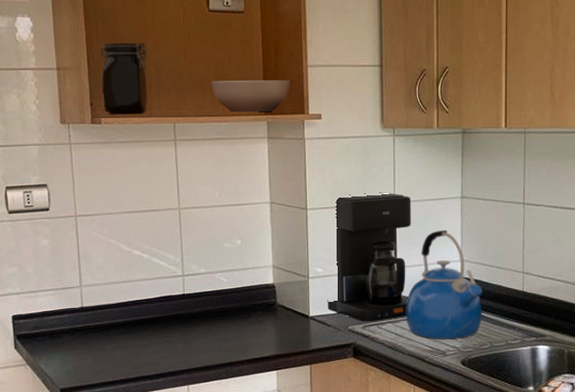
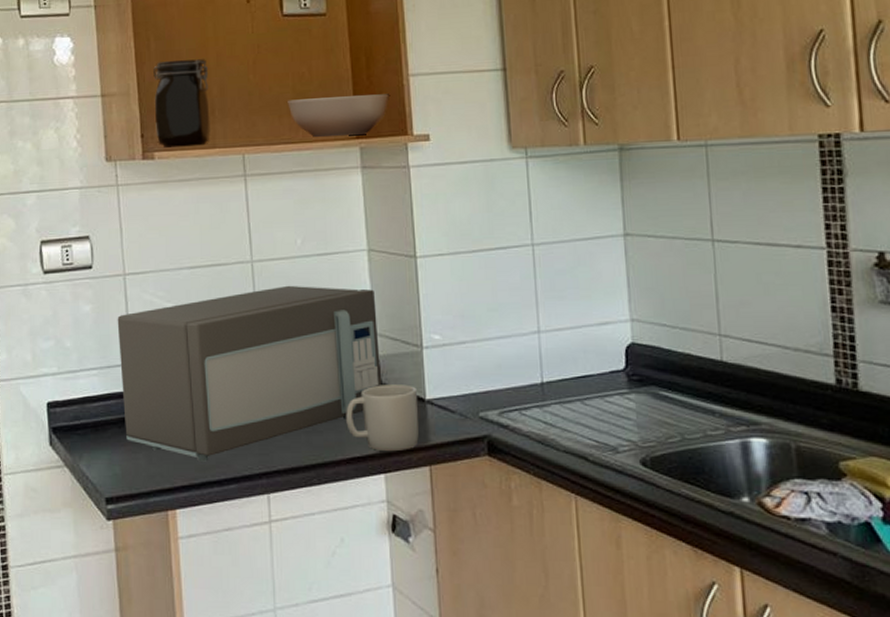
microwave: none [70,228,276,362] -> present [117,285,381,462]
mug: none [249,305,303,355] -> present [346,384,419,452]
coffee maker: present [327,192,411,322] -> none [449,231,560,407]
kettle: present [406,229,482,339] -> none [557,278,666,429]

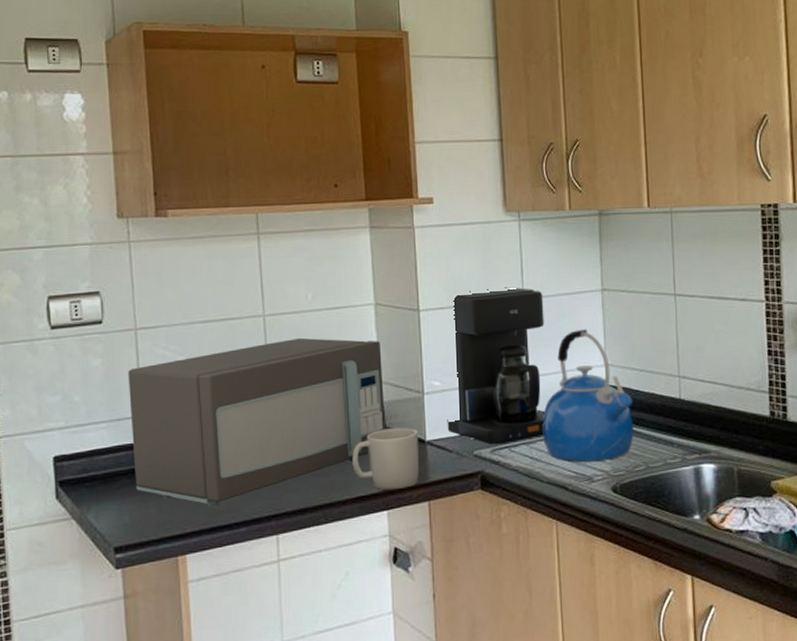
jar: present [153,59,211,148] -> none [167,120,224,206]
bowl: present [286,94,389,138] -> none [299,159,397,199]
coffee maker: none [449,231,560,407] -> present [447,287,545,445]
kettle: none [557,278,666,429] -> present [542,328,634,462]

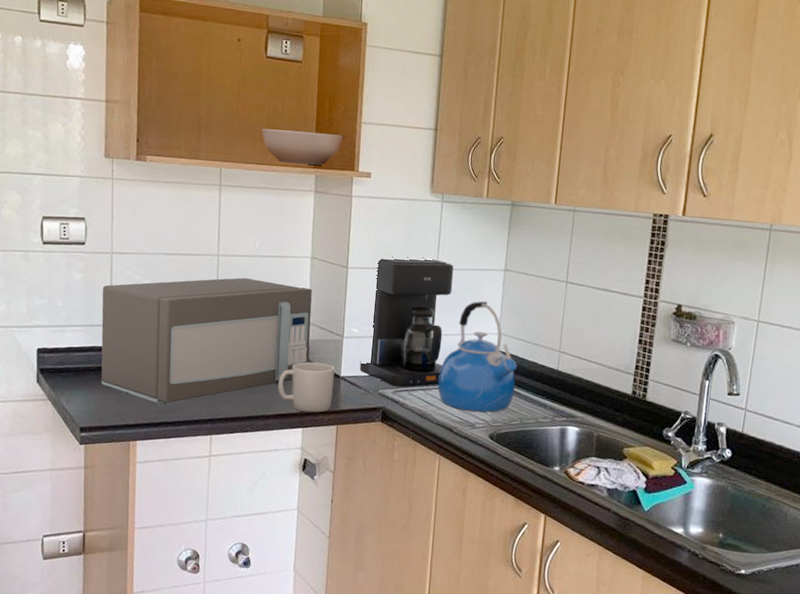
bowl: none [299,159,397,199] -> present [261,128,344,166]

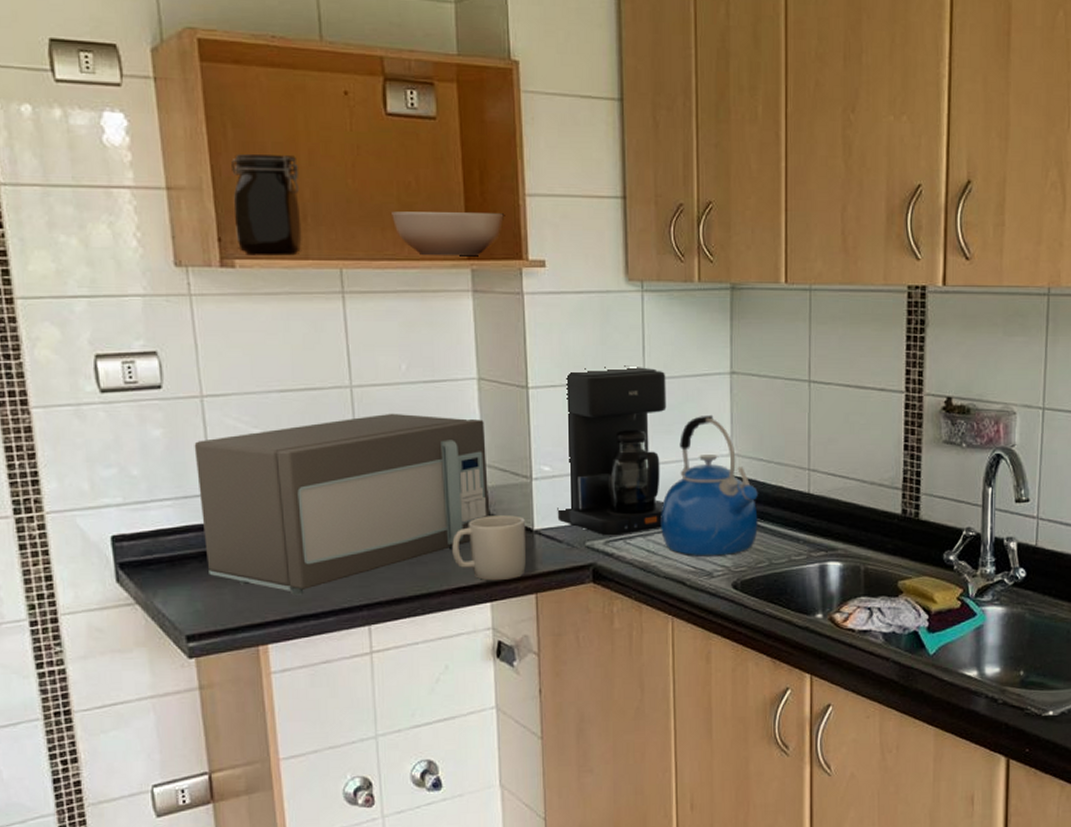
jar: none [150,80,199,156] -> present [231,154,302,256]

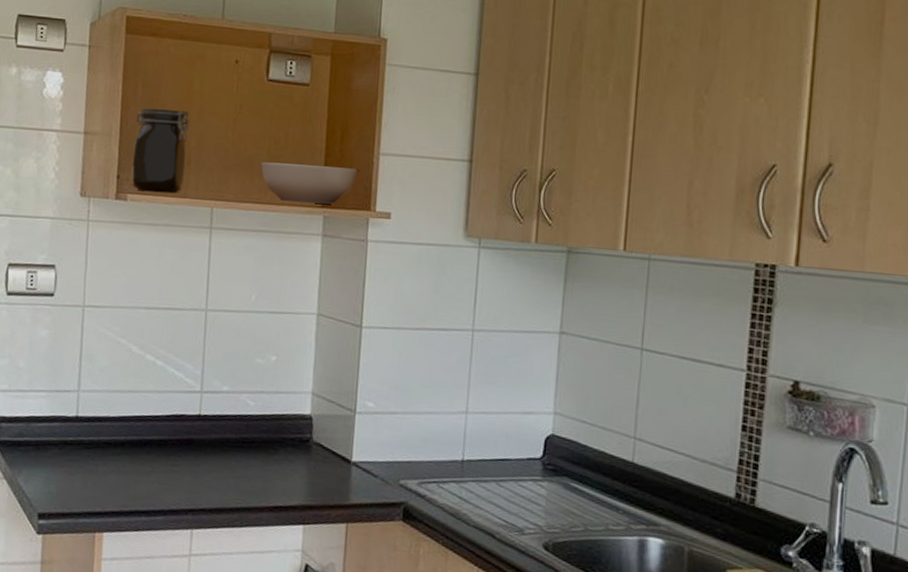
microwave: present [194,413,489,595] -> none [65,337,318,492]
mug: present [452,515,526,581] -> none [274,442,344,506]
coffee maker: present [557,365,667,536] -> none [375,314,495,479]
kettle: present [661,414,758,556] -> none [475,371,578,514]

